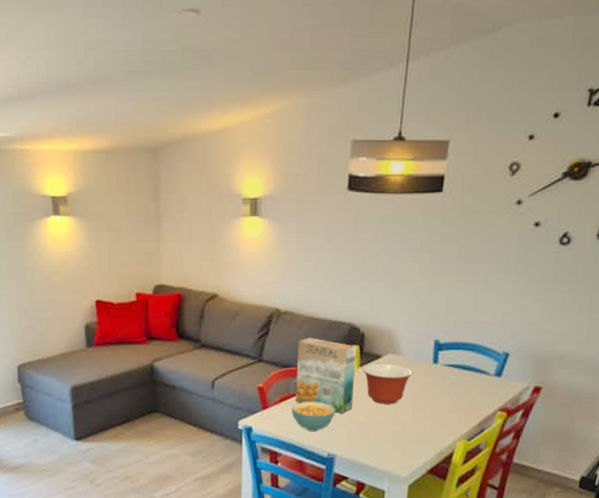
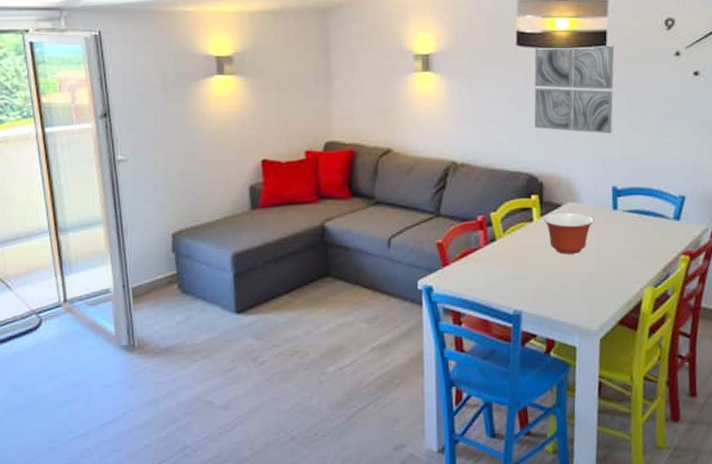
cereal bowl: present [292,401,335,432] -> none [473,255,519,288]
cereal box: present [295,337,357,414] -> none [476,189,537,267]
wall art: none [360,191,451,286] -> present [534,45,615,134]

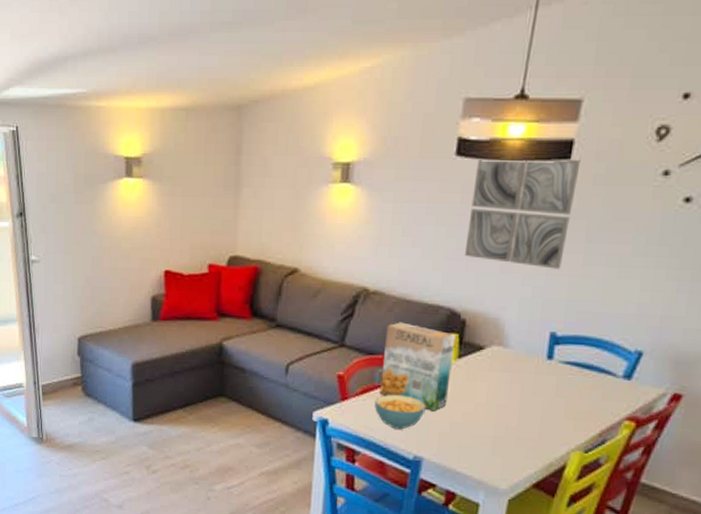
cereal bowl: none [473,255,519,288] -> present [374,394,426,430]
cereal box: none [476,189,537,267] -> present [380,322,456,411]
mixing bowl: present [543,212,594,254] -> none [460,356,522,404]

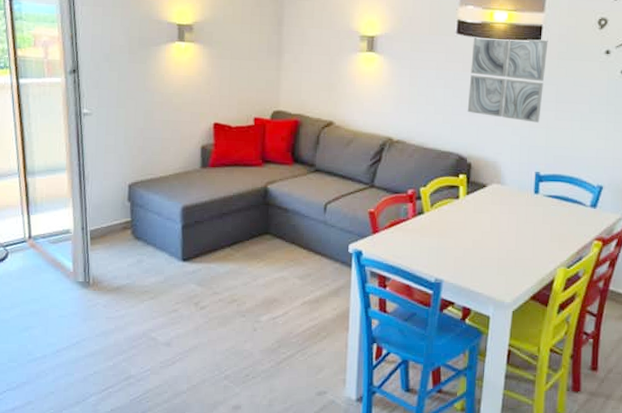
cereal bowl: present [374,394,426,430] -> none [401,226,443,257]
cereal box: present [380,322,456,411] -> none [405,166,464,240]

